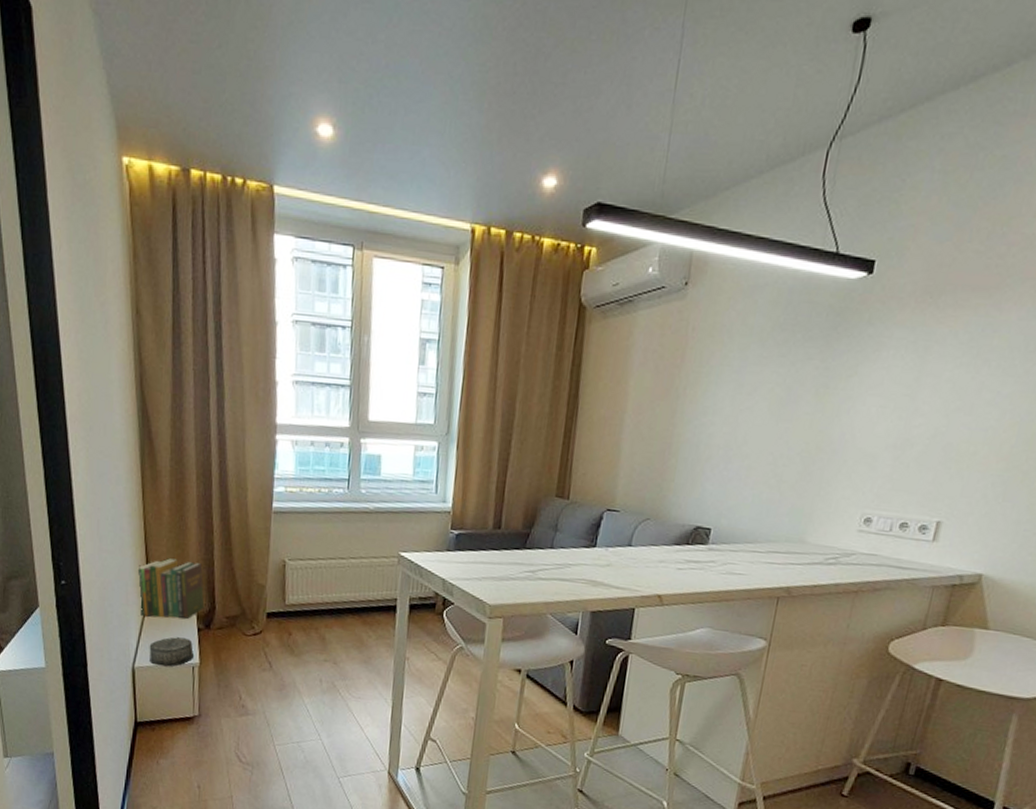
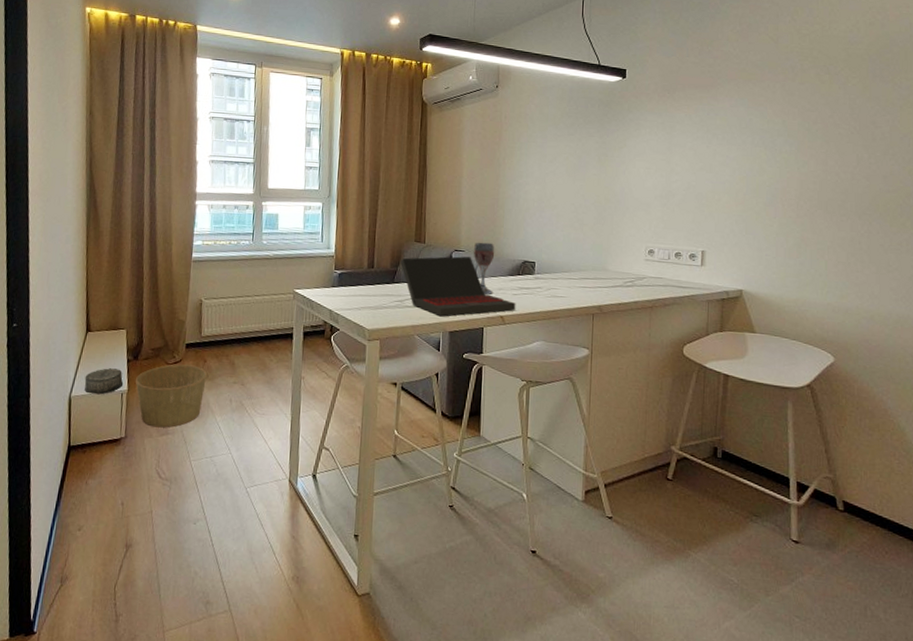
books: present [136,558,205,619] -> none [78,301,134,352]
basket: none [208,636,292,708] -> present [135,364,207,428]
laptop: none [535,517,680,593] -> present [400,256,516,317]
cup: none [630,500,660,568] -> present [473,242,495,295]

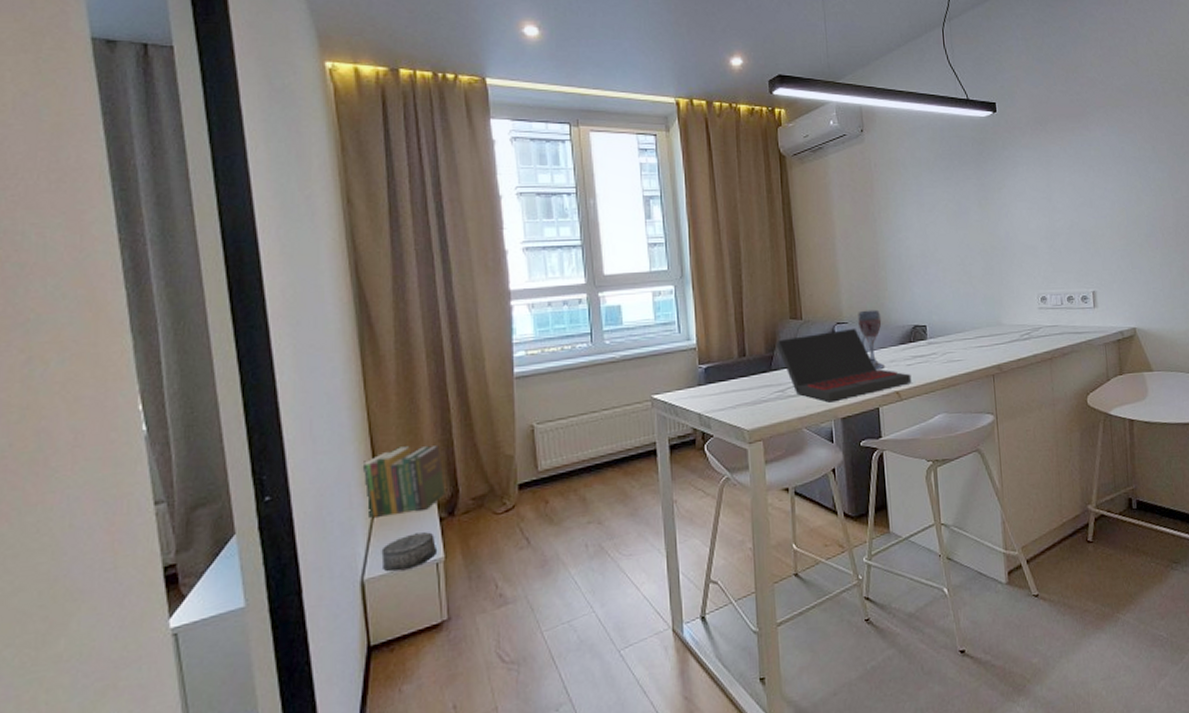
books: none [78,301,134,352] -> present [360,446,446,518]
basket: present [135,364,207,428] -> none [453,510,551,599]

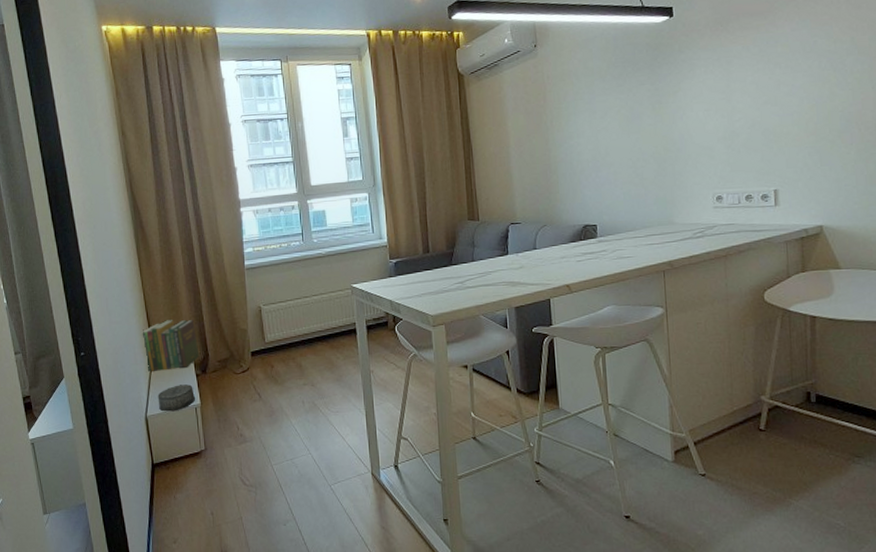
laptop: present [776,328,912,403] -> none [456,227,582,293]
cup: present [857,309,885,369] -> none [530,211,556,264]

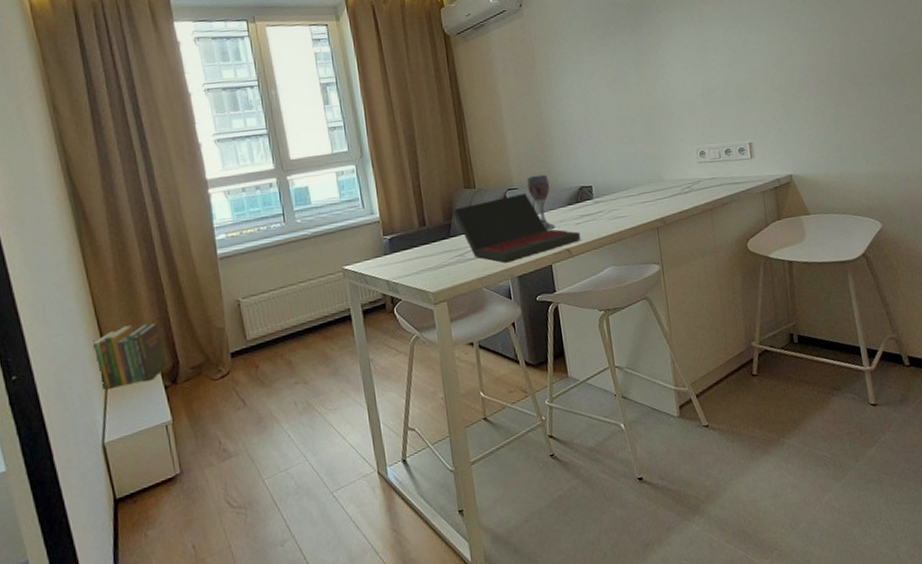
decorative box: present [157,384,195,412] -> none [117,399,165,436]
laptop: none [456,227,582,293] -> present [453,192,581,263]
cup: none [530,211,556,264] -> present [526,174,555,230]

